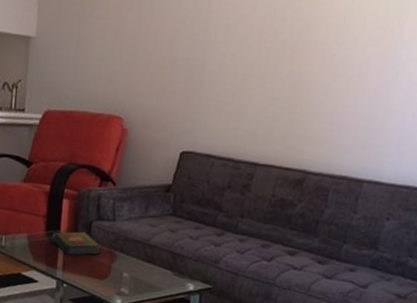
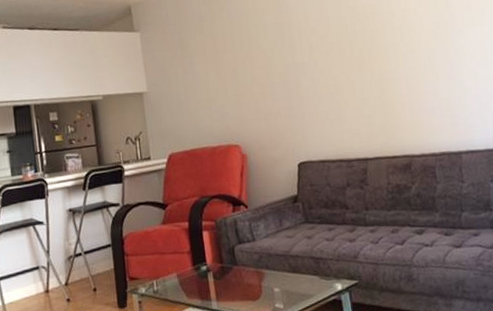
book: present [53,231,101,256] -> none [201,258,248,285]

